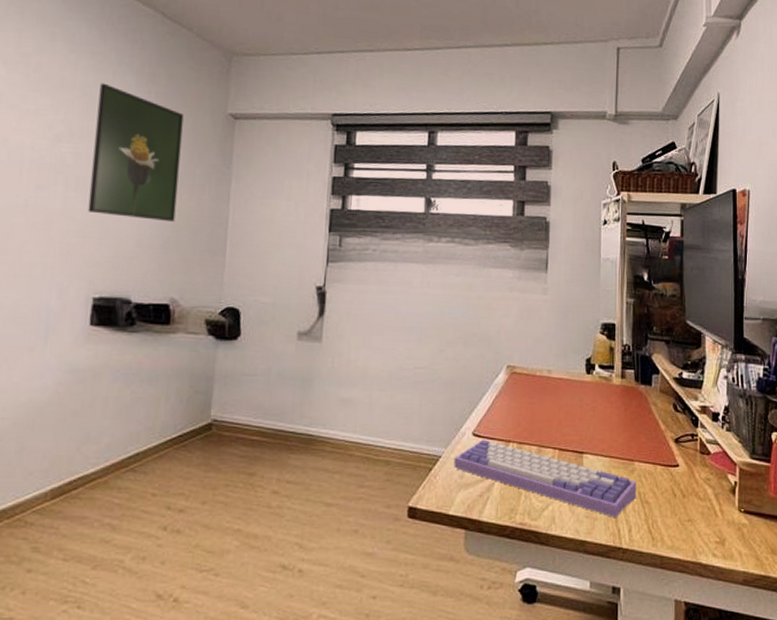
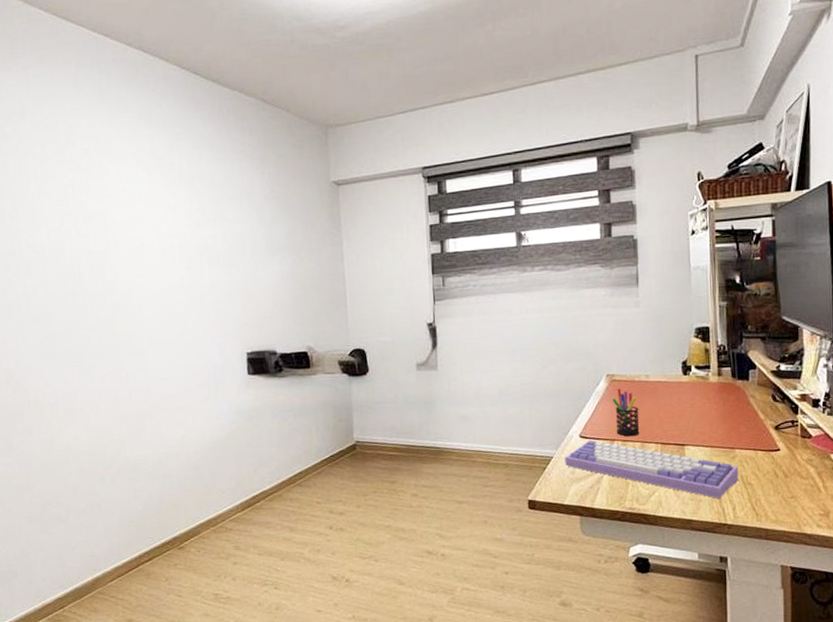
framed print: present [88,83,184,221] -> none [222,171,301,284]
pen holder: none [511,383,538,439] -> present [612,389,640,437]

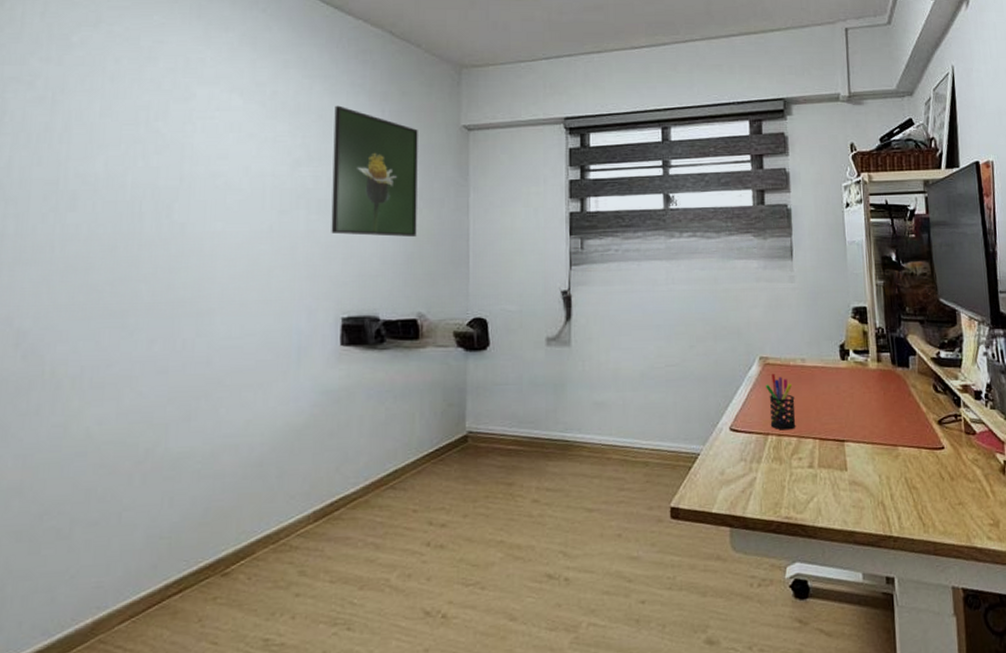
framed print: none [222,171,301,284] -> present [331,105,418,237]
keyboard: present [565,440,739,499] -> none [713,434,904,506]

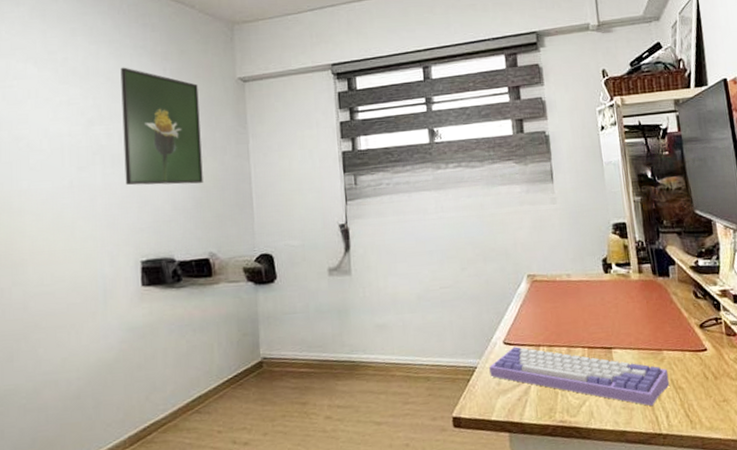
keyboard: none [713,434,904,506] -> present [489,346,670,407]
pen holder: present [766,374,796,430] -> none [535,290,566,341]

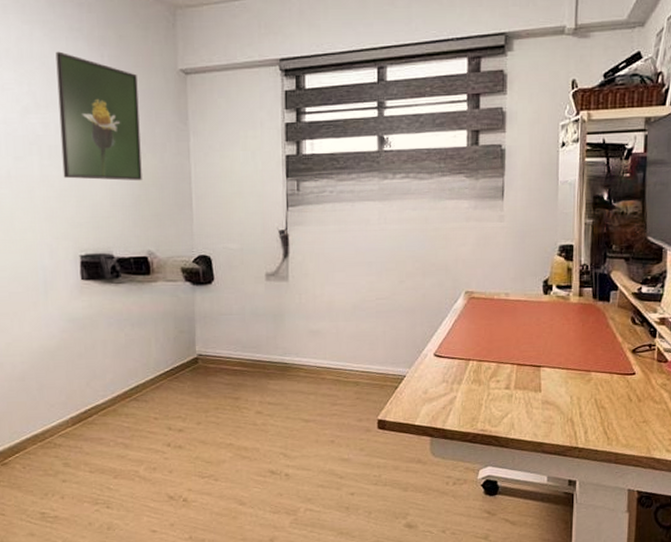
keyboard: present [489,346,670,407] -> none [418,359,593,423]

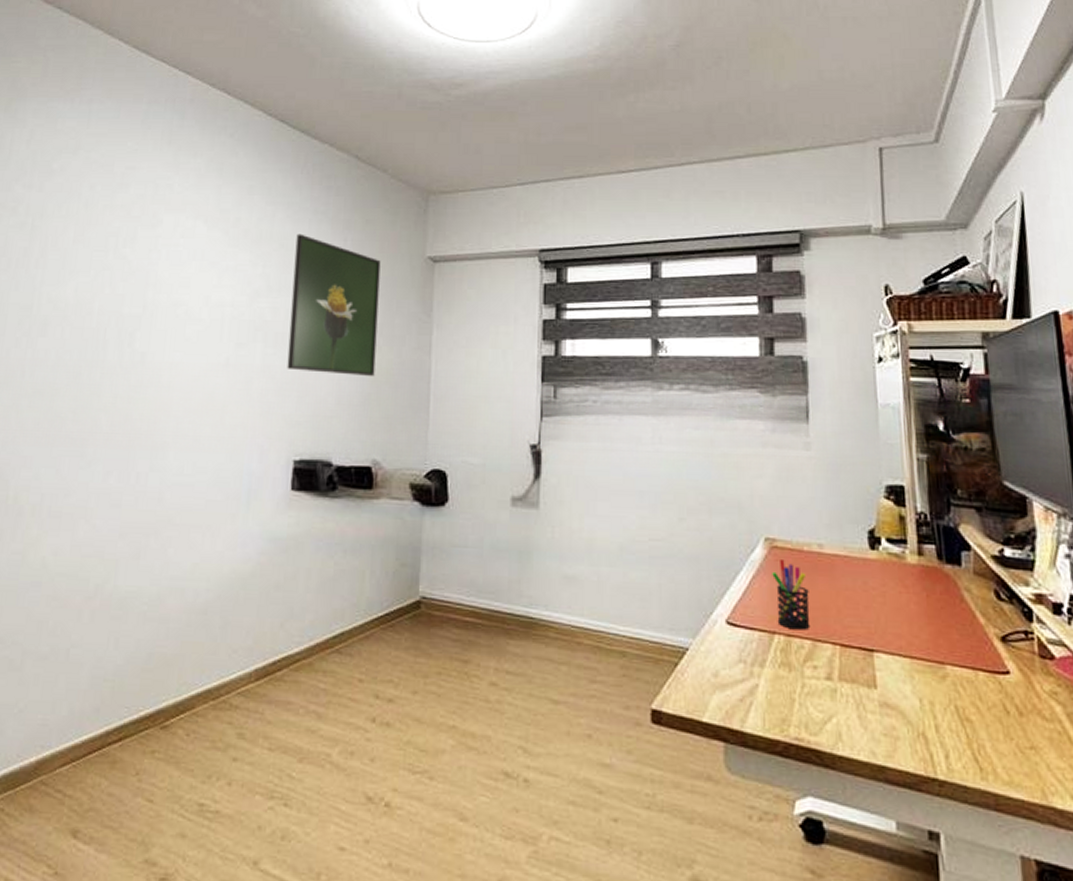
pen holder: none [470,307,497,357] -> present [772,560,811,630]

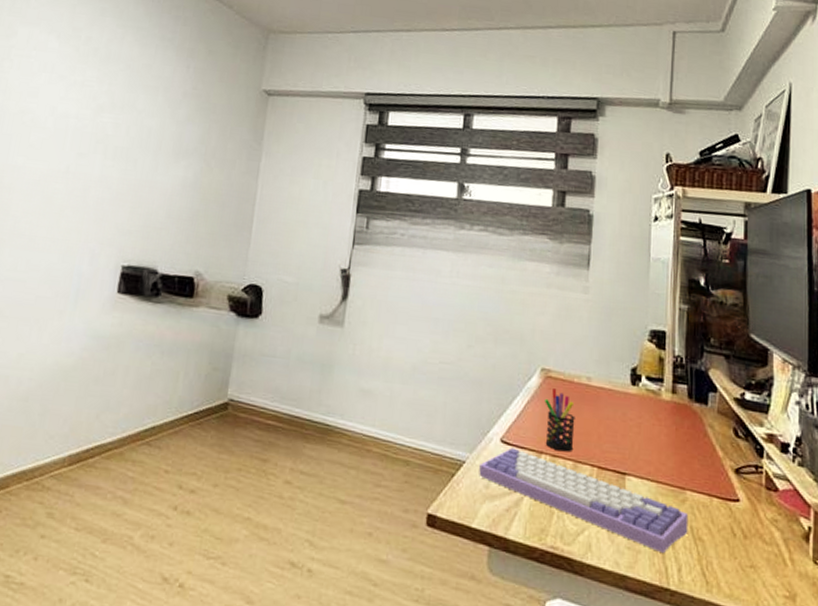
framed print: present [287,233,381,376] -> none [123,57,219,194]
keyboard: none [705,629,953,739] -> present [479,447,689,554]

